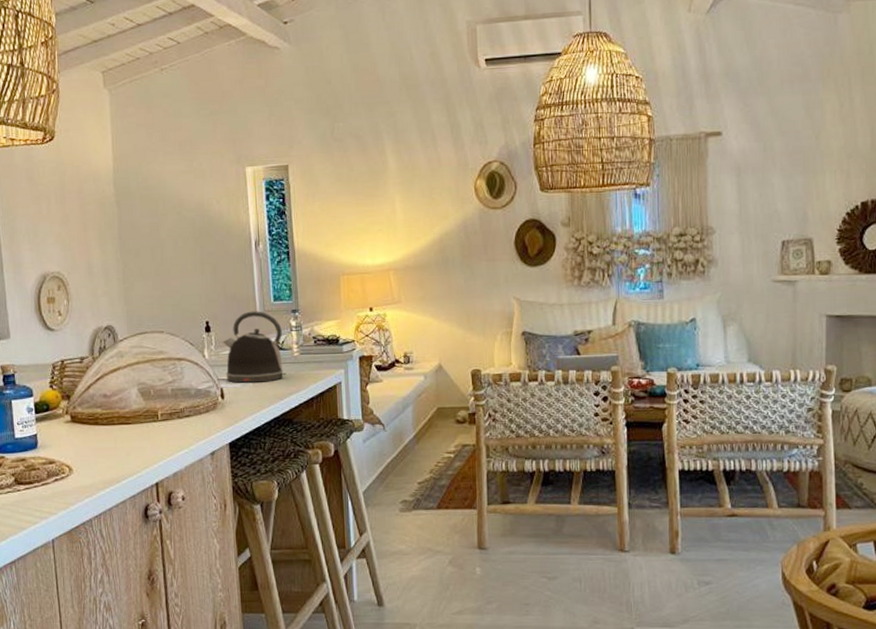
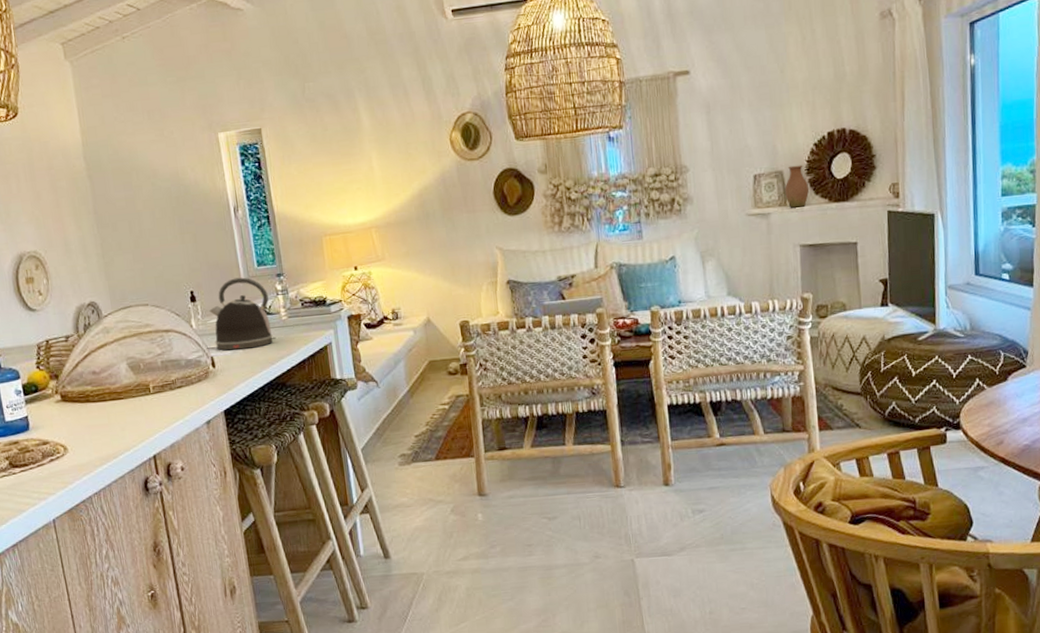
vase: none [813,233,838,277] -> present [785,164,809,208]

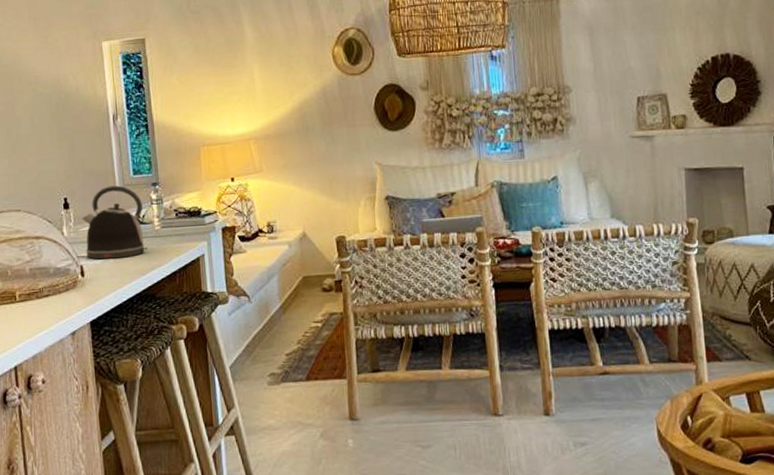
vase: present [785,164,809,208] -> none [669,88,693,131]

